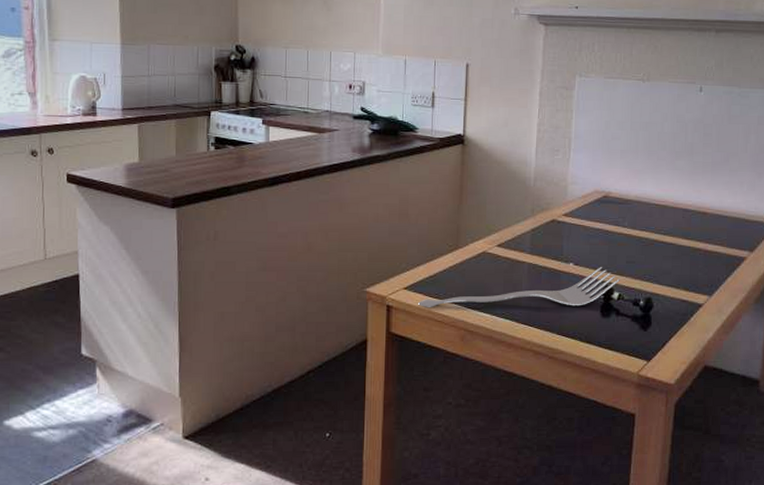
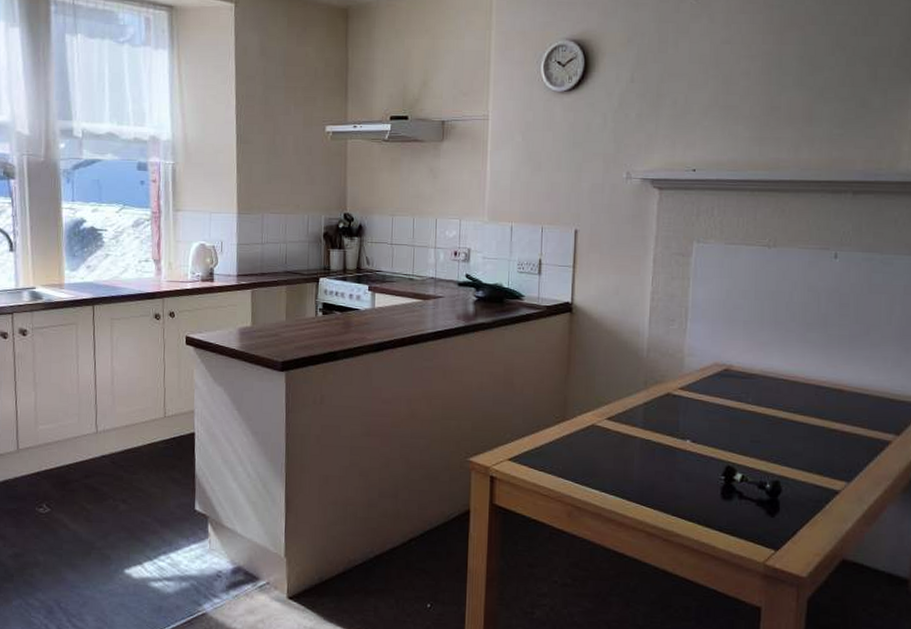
placemat: present [418,267,621,307] -> none [523,445,744,487]

